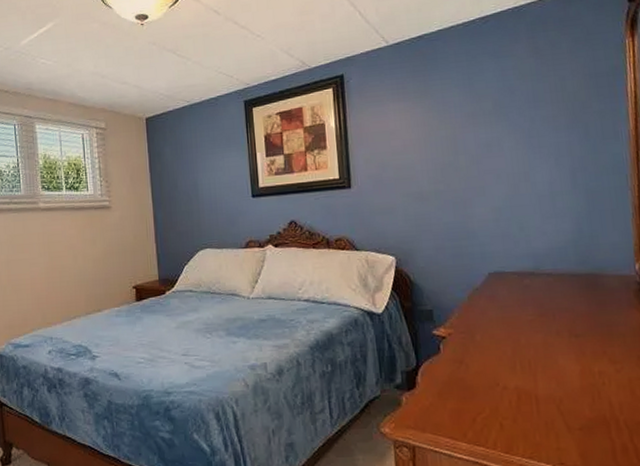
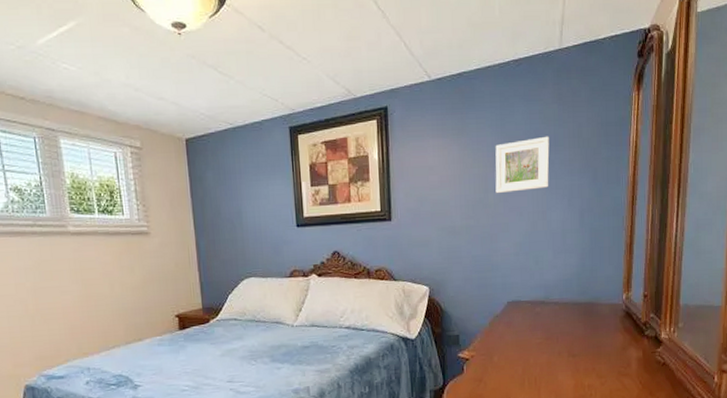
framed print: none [464,92,530,156] -> present [495,136,550,194]

